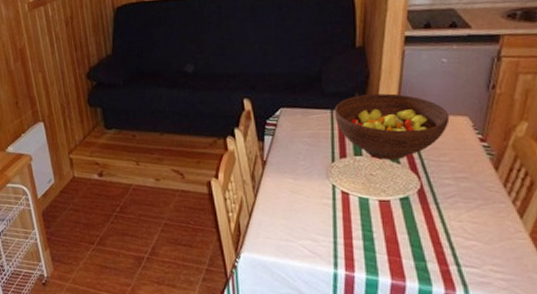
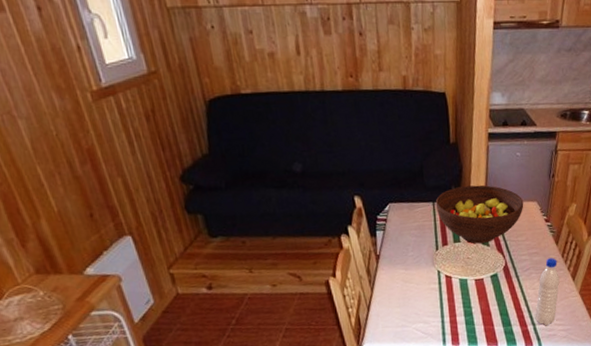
water bottle: none [461,186,499,270] -> present [535,257,560,326]

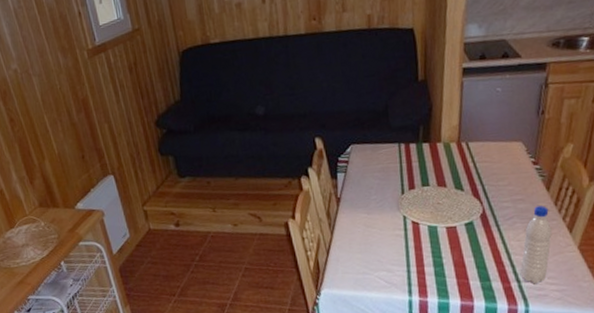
fruit bowl: present [435,185,524,244] -> none [401,124,506,188]

